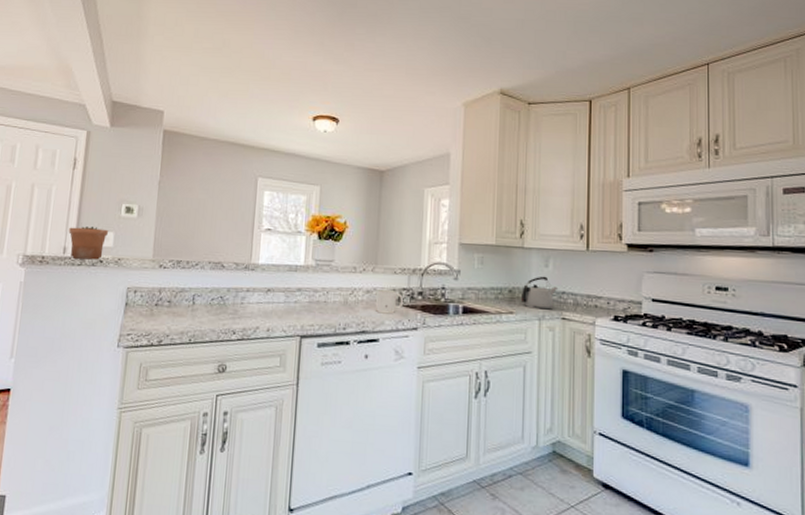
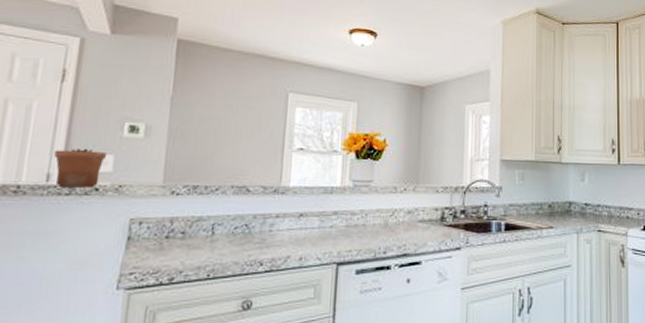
mug: present [375,290,404,314] -> none [417,210,447,235]
kettle: present [521,276,557,309] -> none [560,190,593,222]

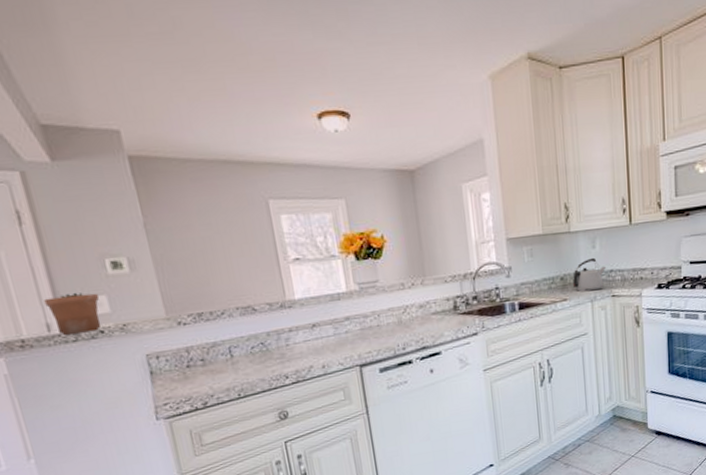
kettle: none [560,190,593,222] -> present [573,257,606,292]

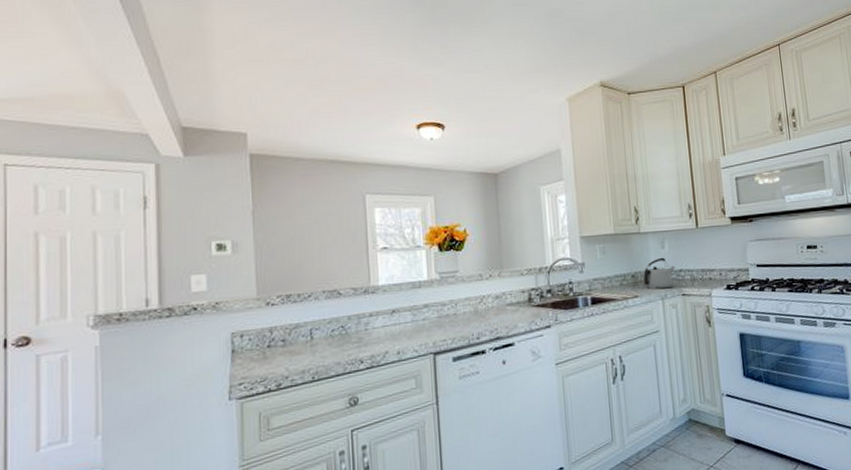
planter: present [44,293,102,337] -> none [149,271,200,312]

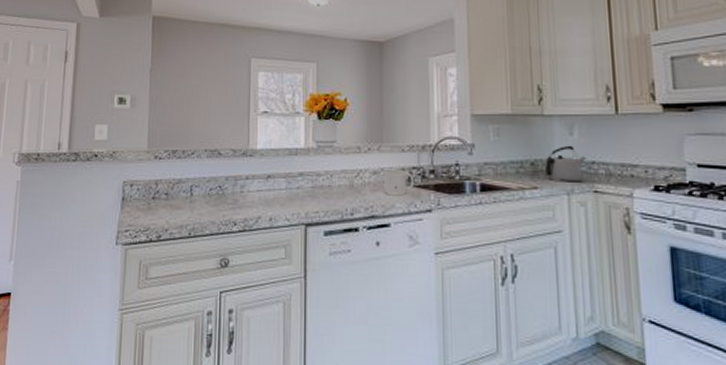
mug: none [505,292,534,317] -> present [383,170,415,196]

